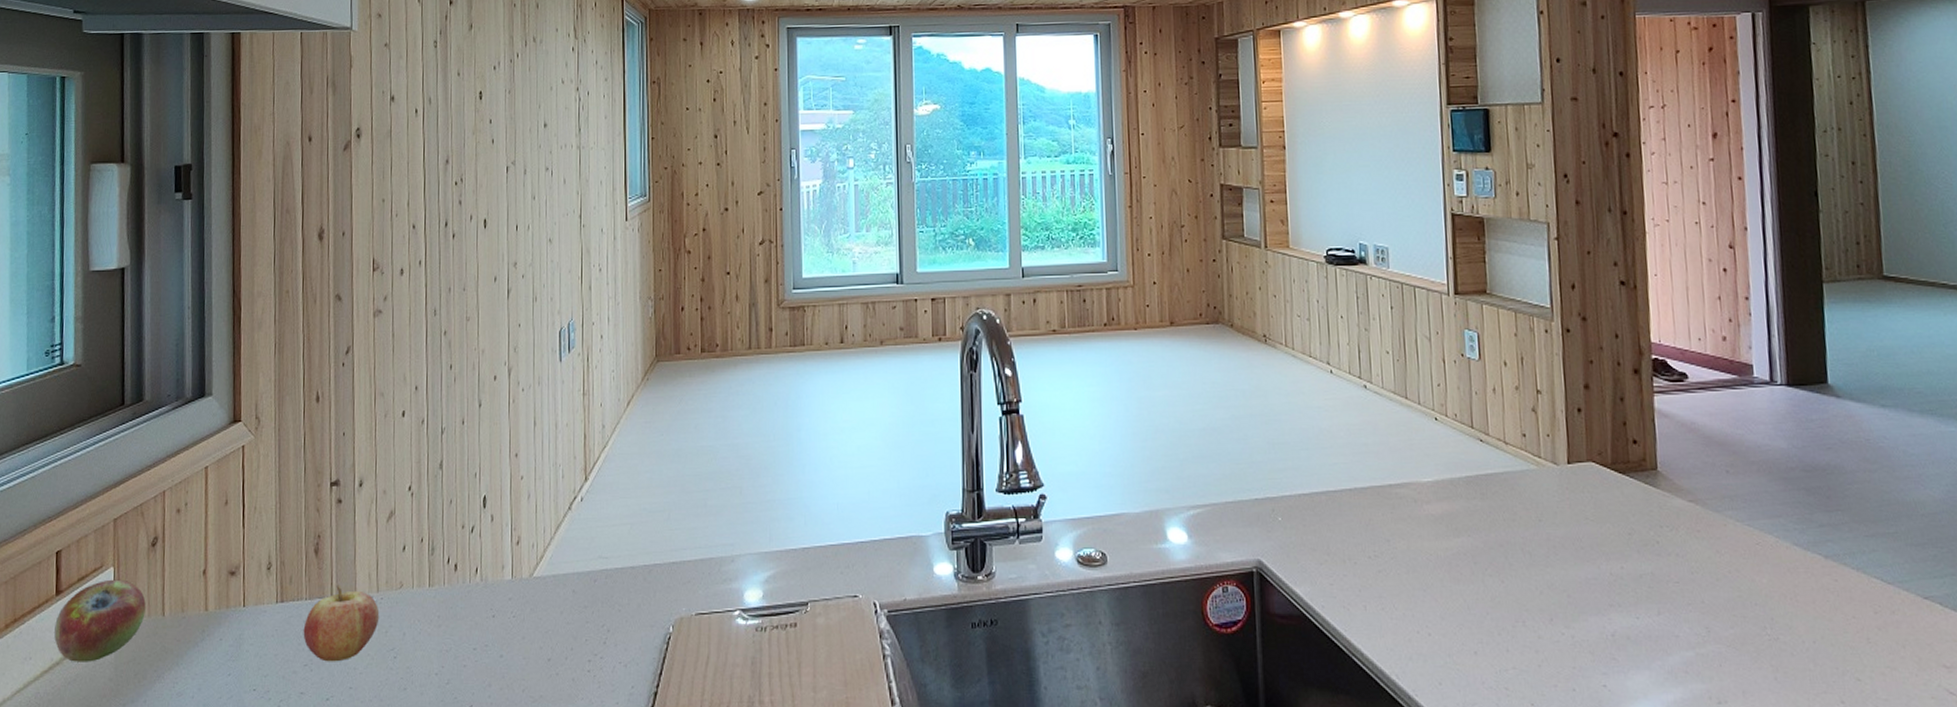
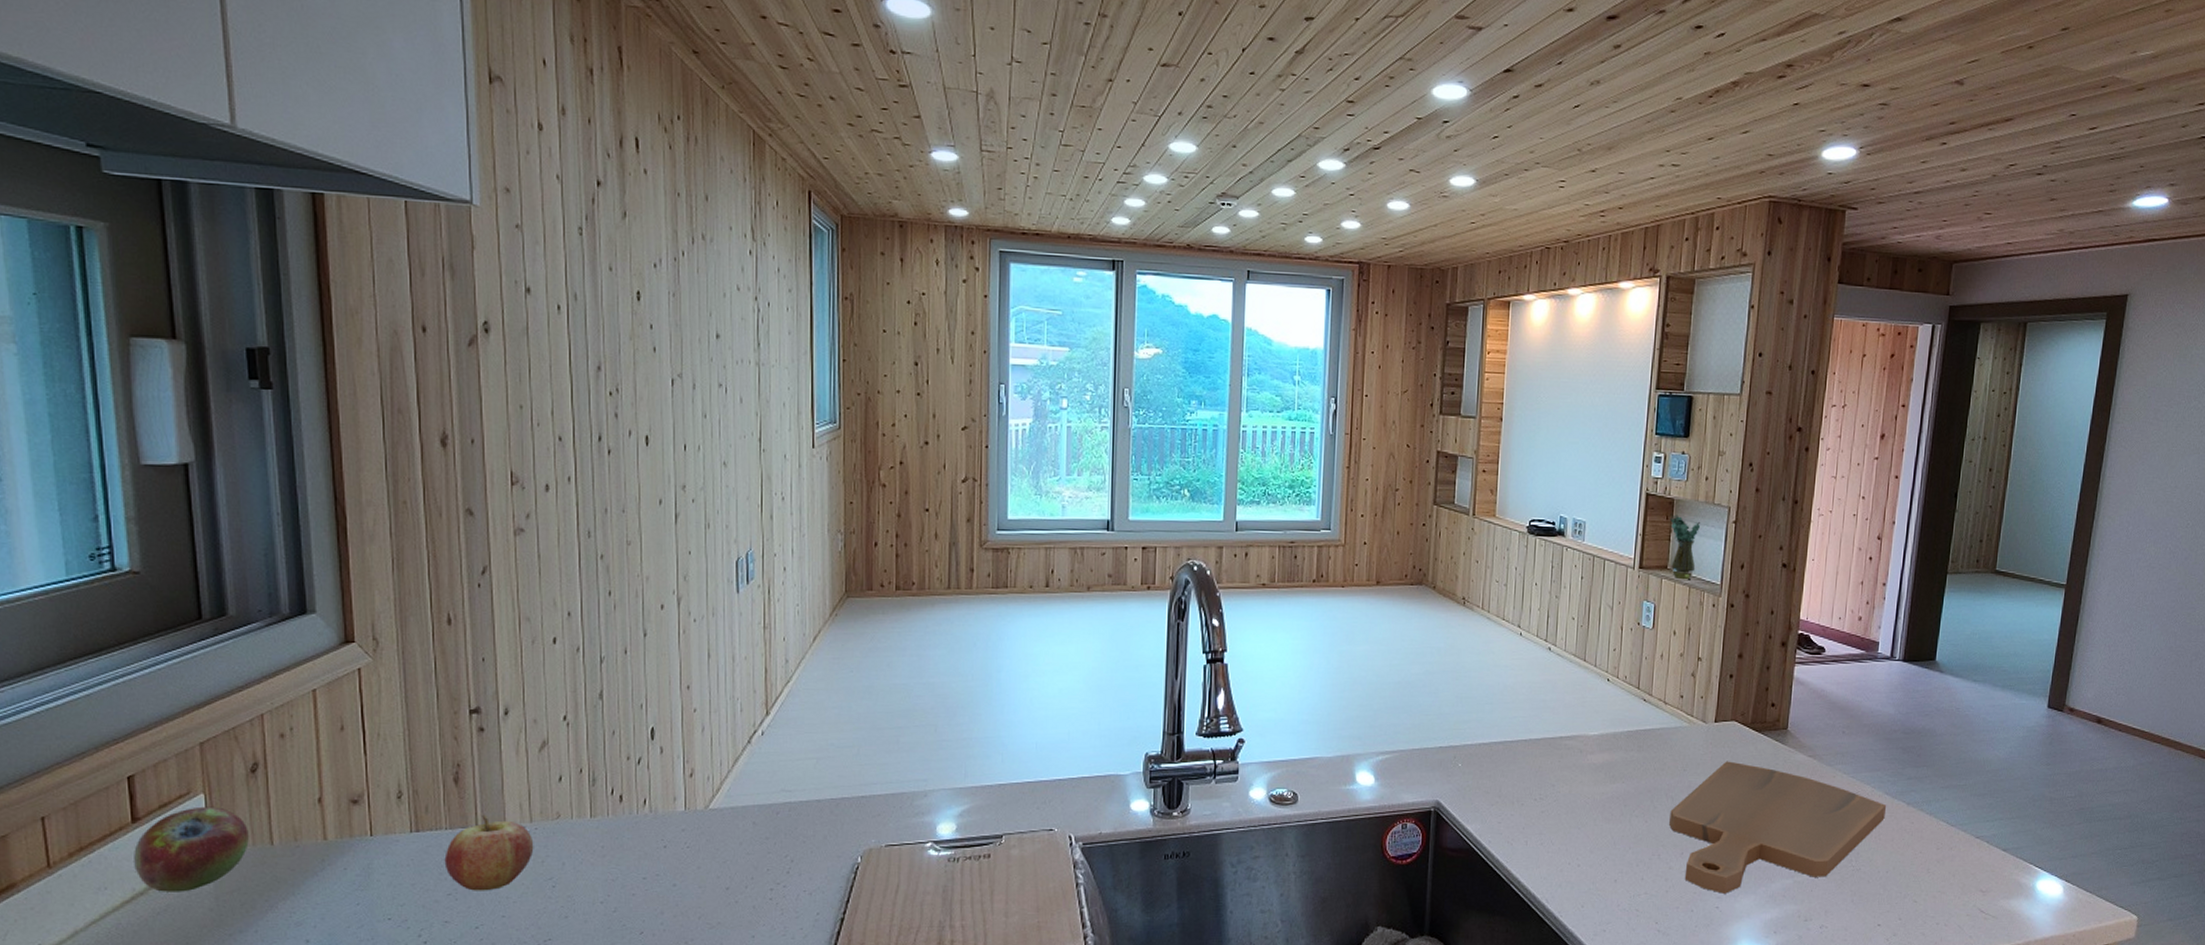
vase: none [1482,233,1519,305] -> present [1670,513,1700,580]
cutting board: none [1530,508,1799,669] -> present [1669,761,1887,894]

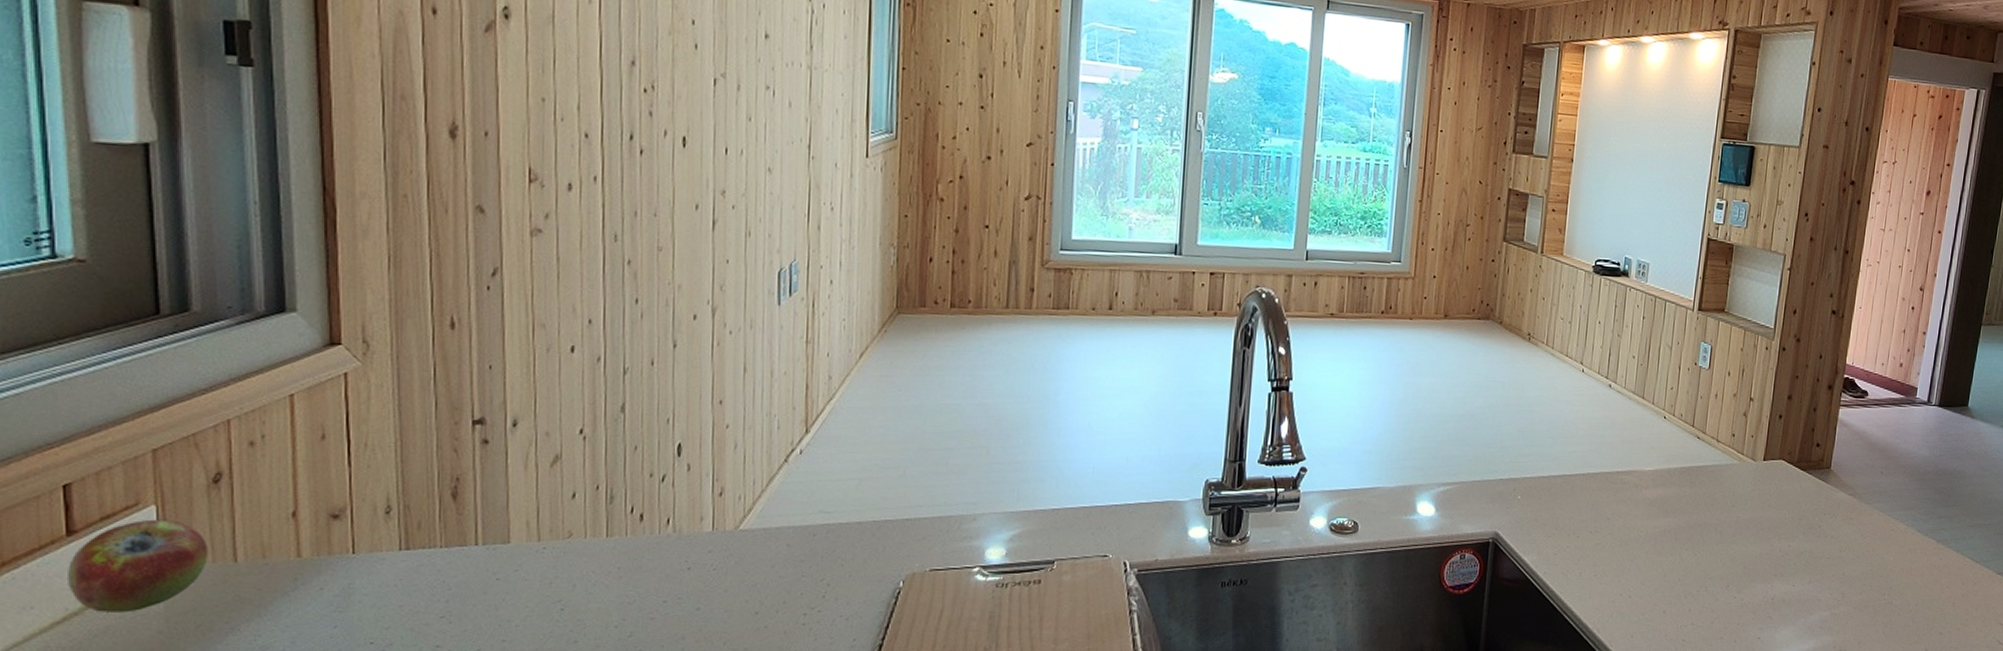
fruit: present [444,814,534,891] -> none [438,532,542,614]
cutting board: present [1669,761,1887,894] -> none [1717,498,1919,625]
vase: present [1670,513,1700,580] -> none [1728,258,1757,323]

